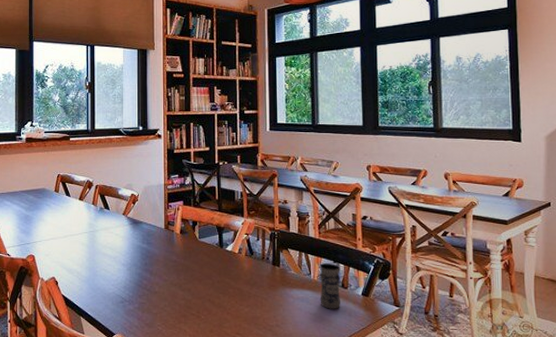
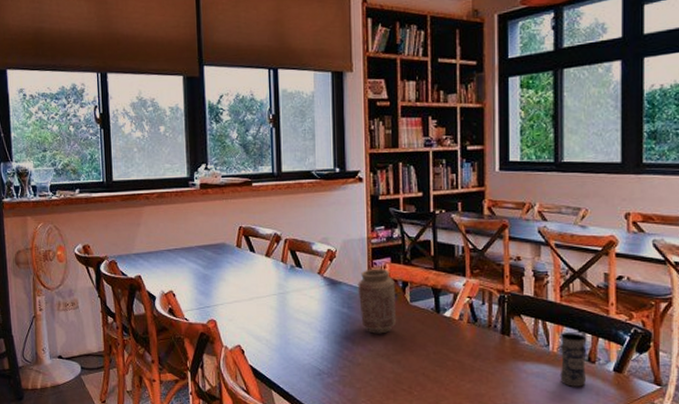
vase: none [156,210,188,266] -> present [357,269,397,334]

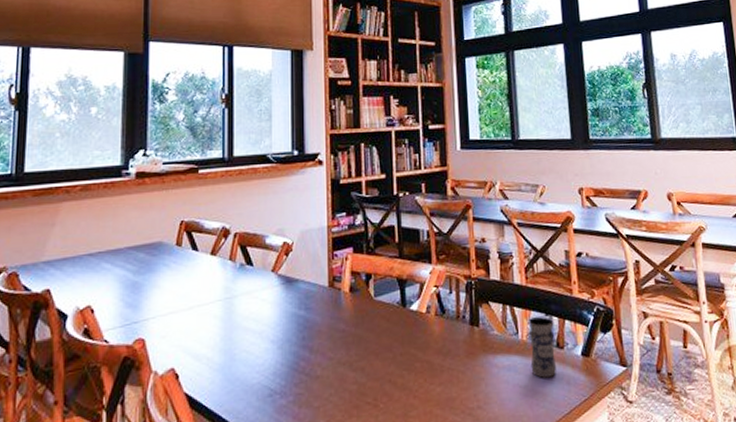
vase: present [357,269,397,334] -> none [316,260,360,338]

